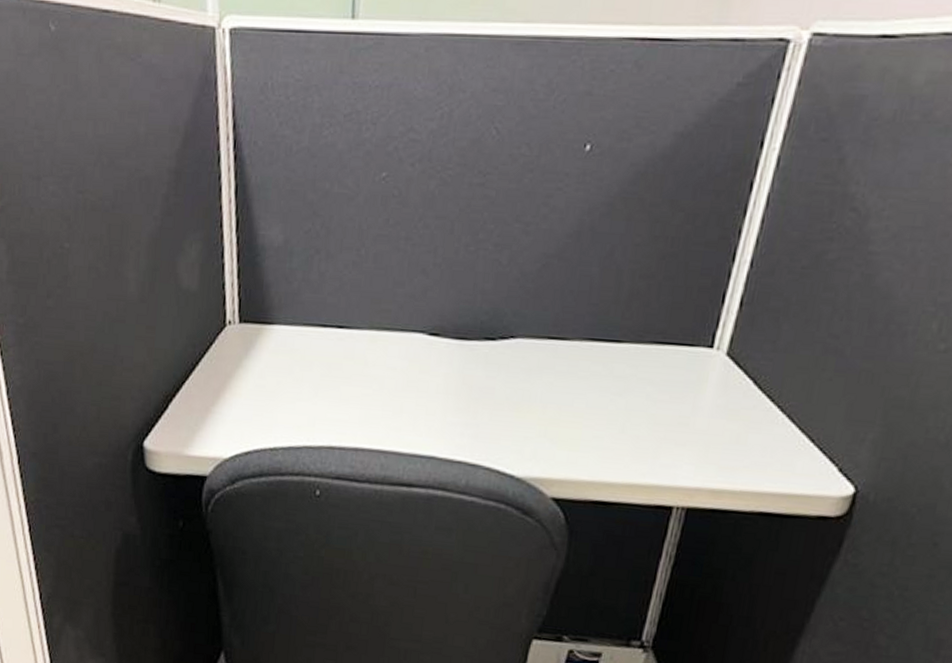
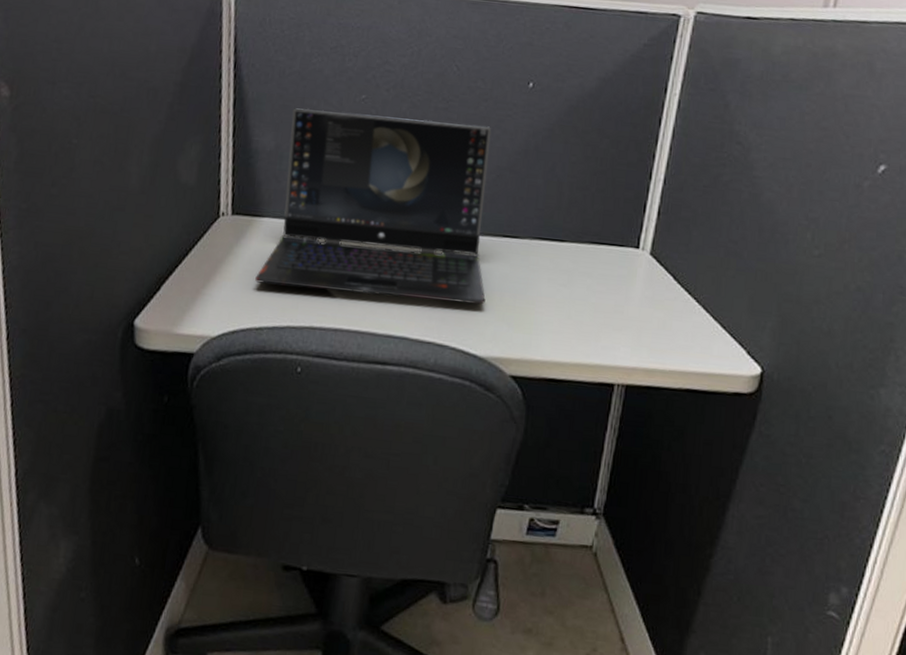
laptop computer: none [267,192,538,419] -> present [255,108,492,305]

